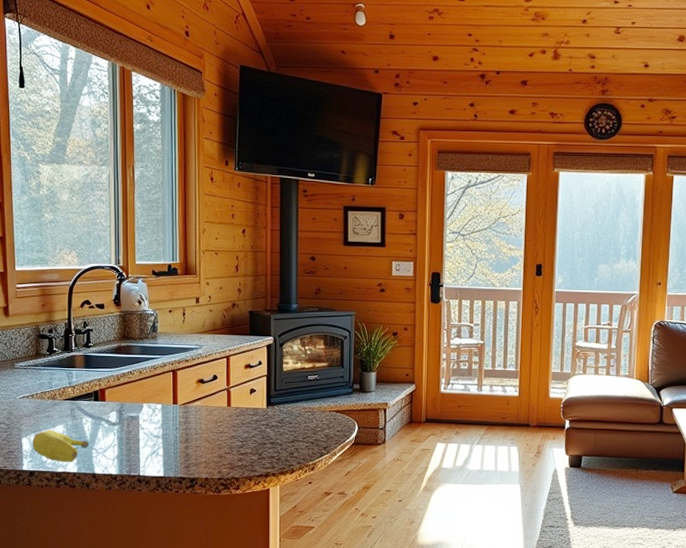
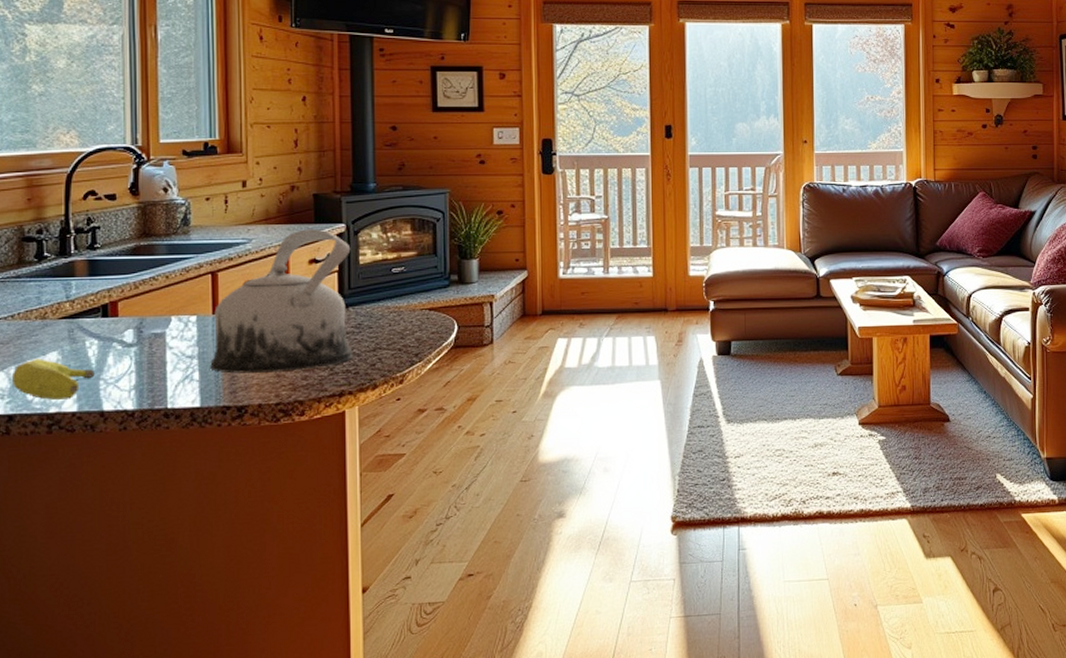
teapot: none [171,340,277,454] -> present [210,229,353,374]

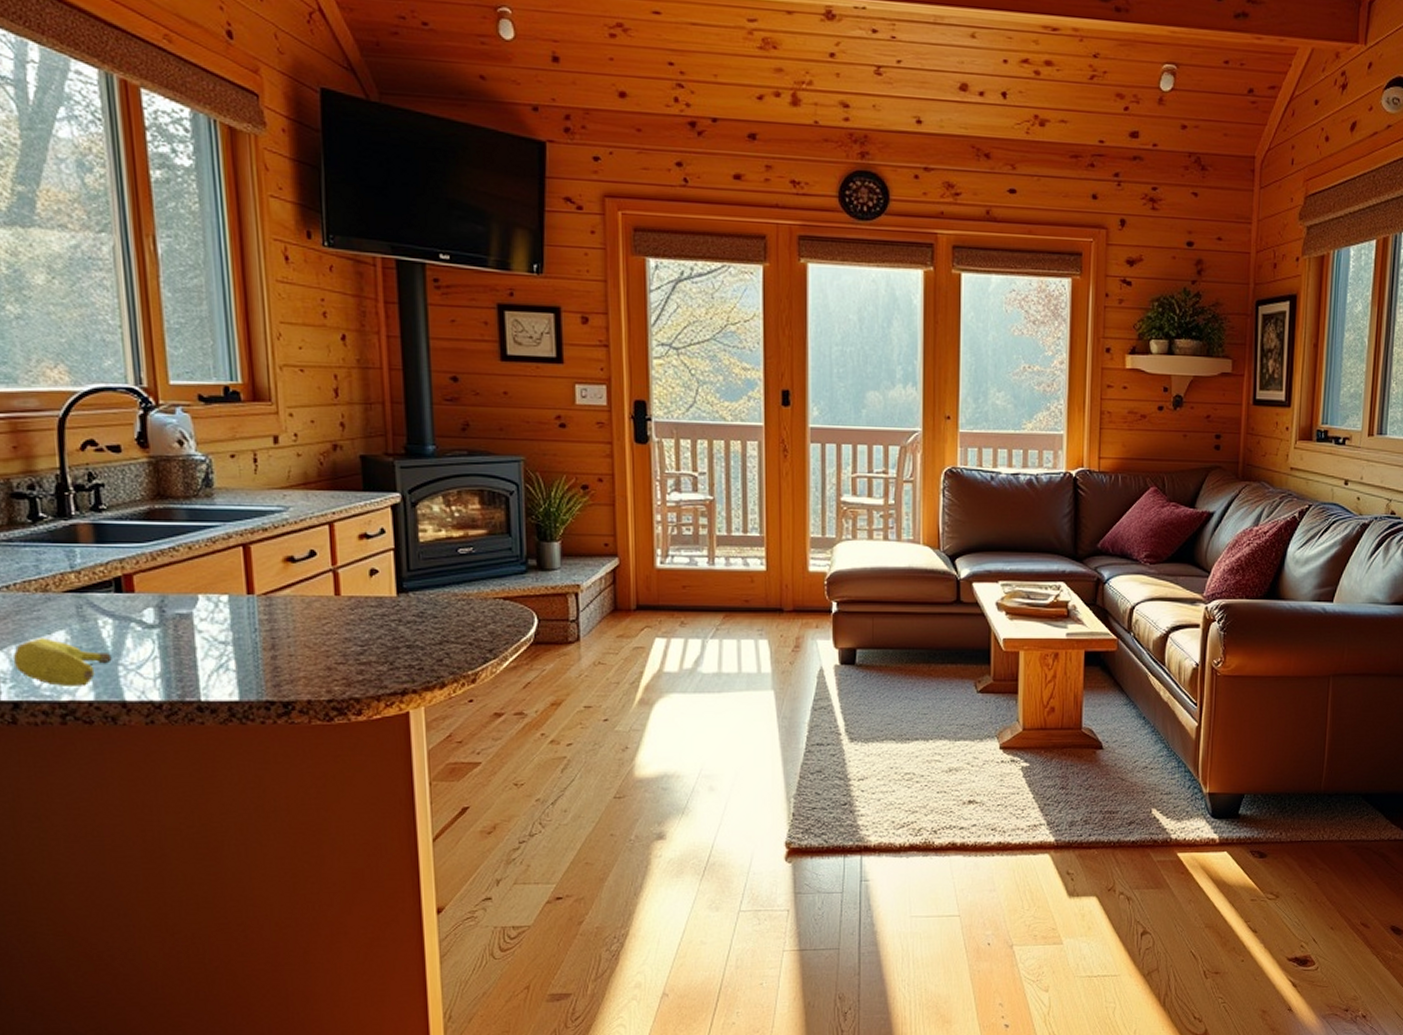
teapot: present [210,229,353,374] -> none [248,498,416,664]

